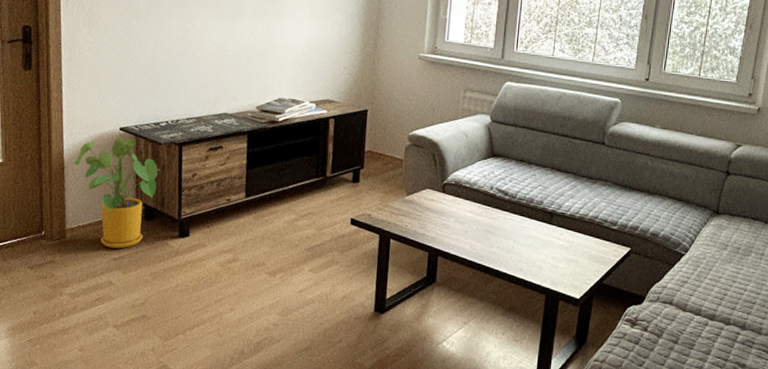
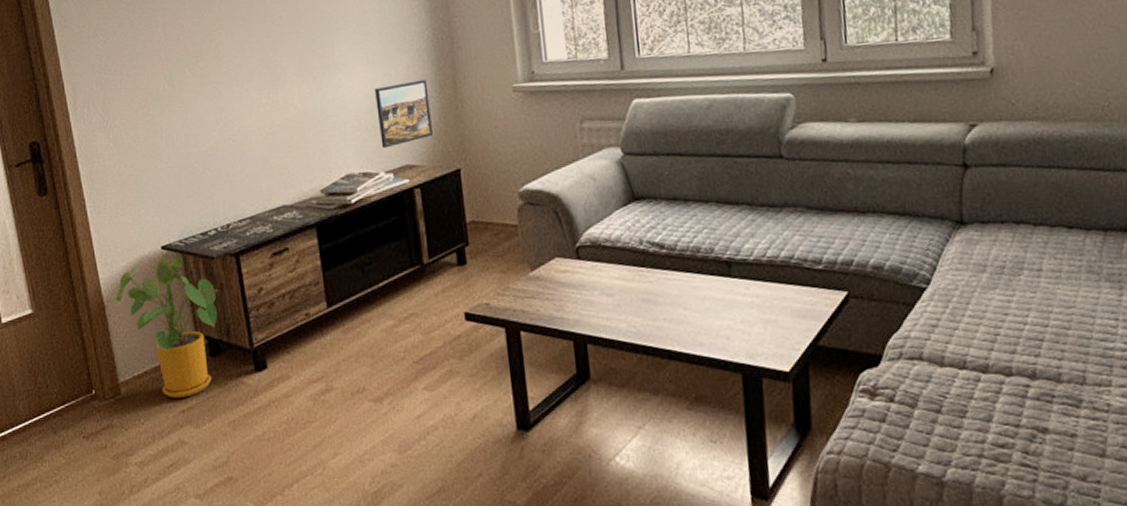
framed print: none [310,36,355,84] -> present [375,79,434,149]

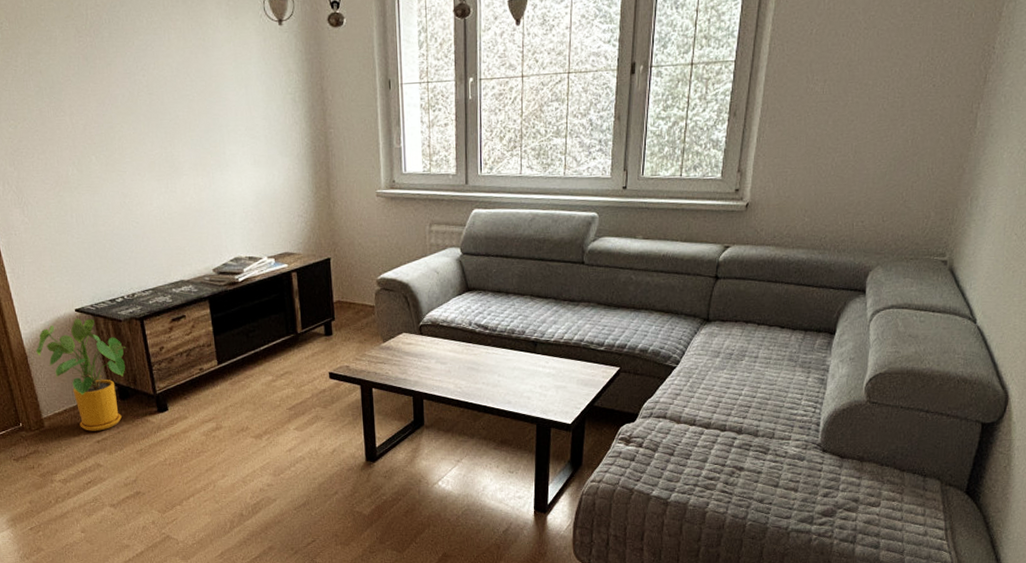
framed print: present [375,79,434,149] -> none [260,181,309,238]

